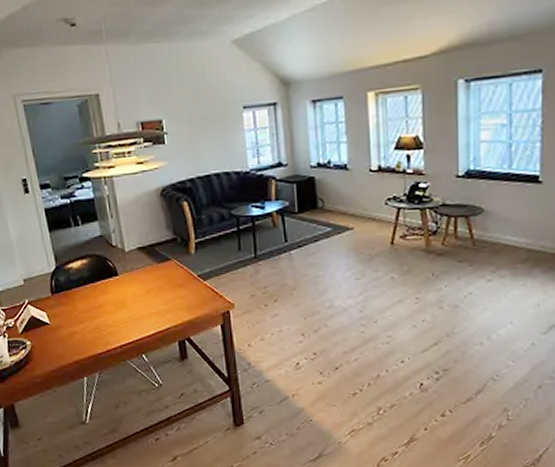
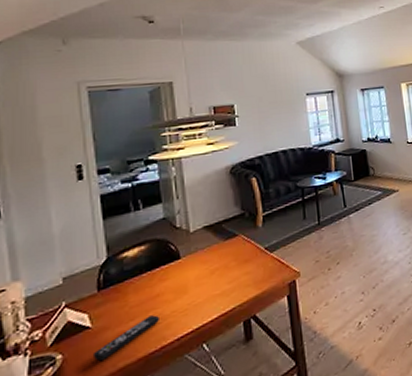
remote control: none [53,322,104,351] -> present [92,314,159,361]

